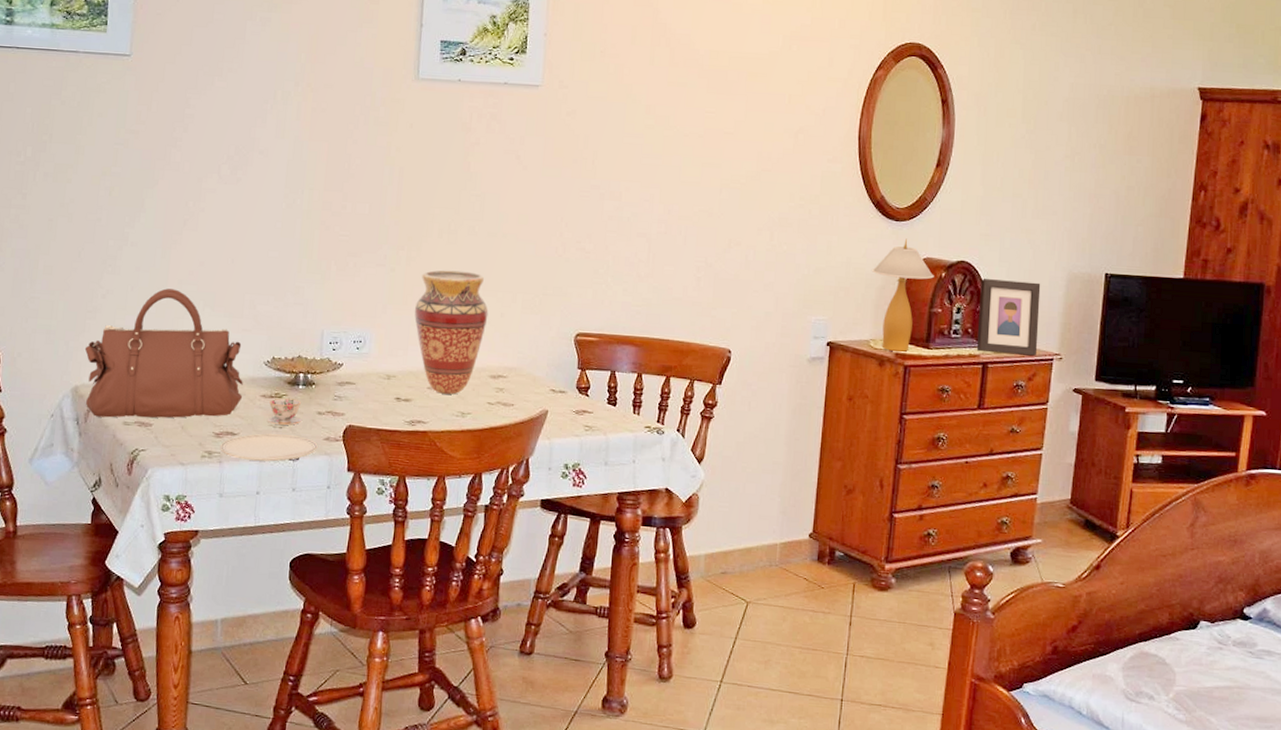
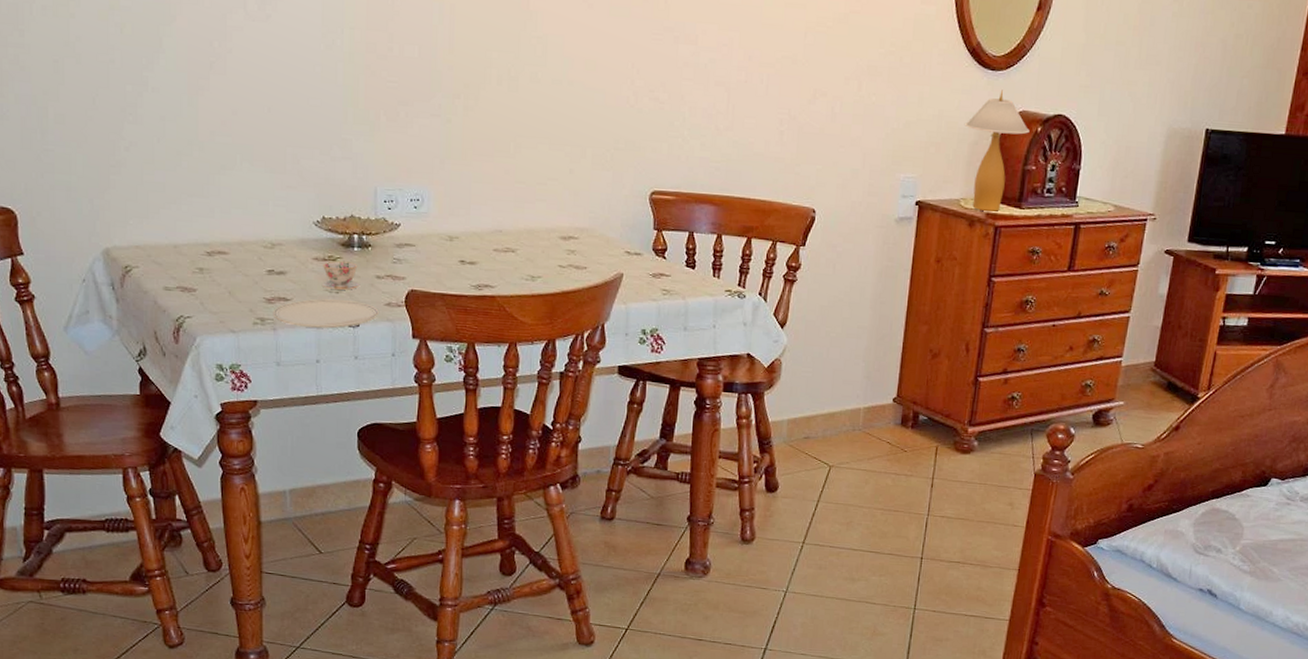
shoulder bag: present [84,288,243,418] -> none [112,140,293,283]
vase: present [414,270,489,395] -> none [475,121,556,257]
picture frame: present [977,279,1041,357] -> none [1070,134,1139,217]

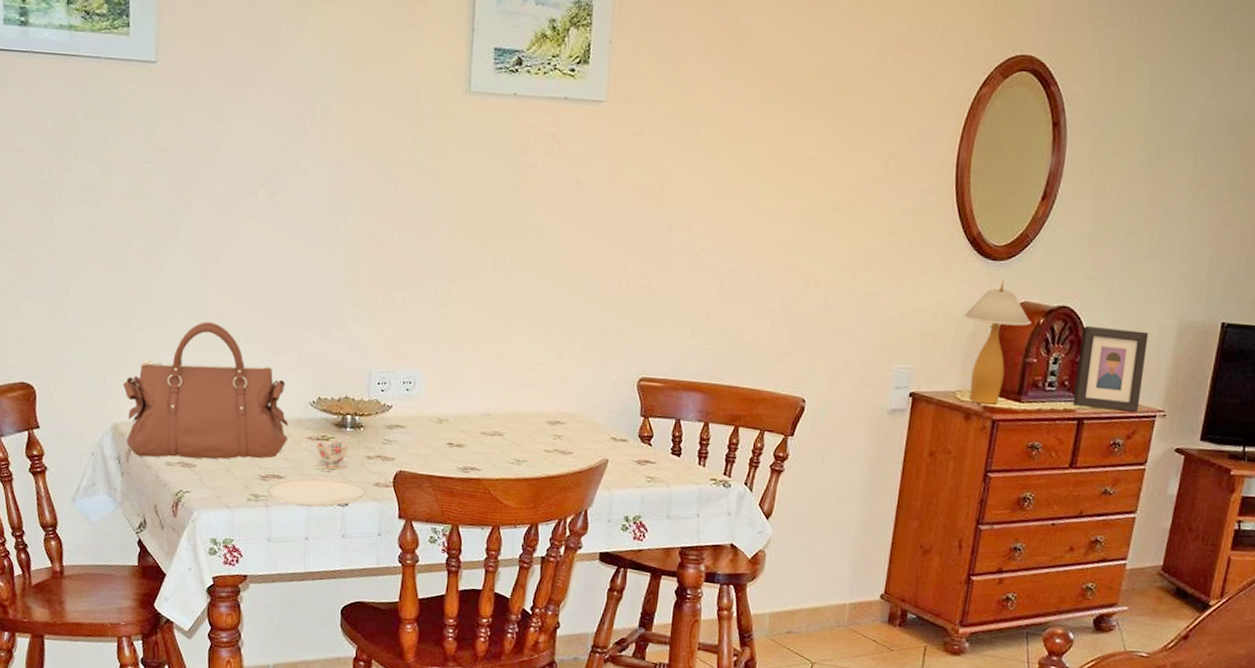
shoulder bag: none [112,140,293,283] -> present [122,322,289,459]
picture frame: none [1070,134,1139,217] -> present [1073,326,1149,413]

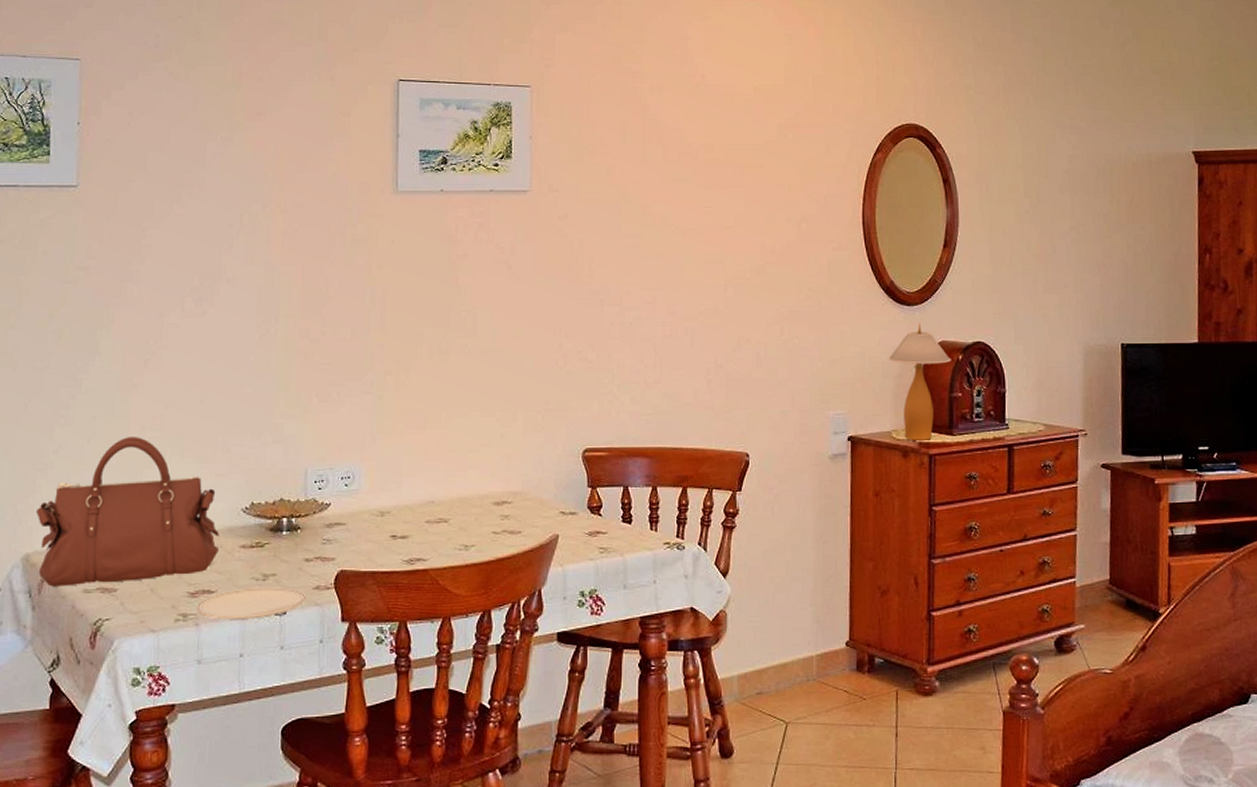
teacup: present [314,440,350,469] -> none [248,546,287,577]
picture frame: present [1073,326,1149,413] -> none [999,358,1062,435]

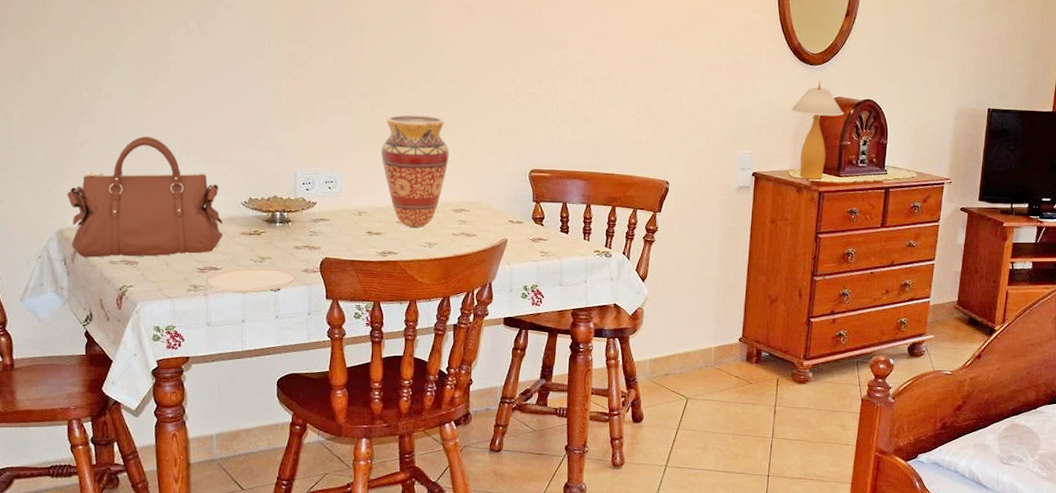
vase: none [406,392,488,527] -> present [380,115,450,227]

